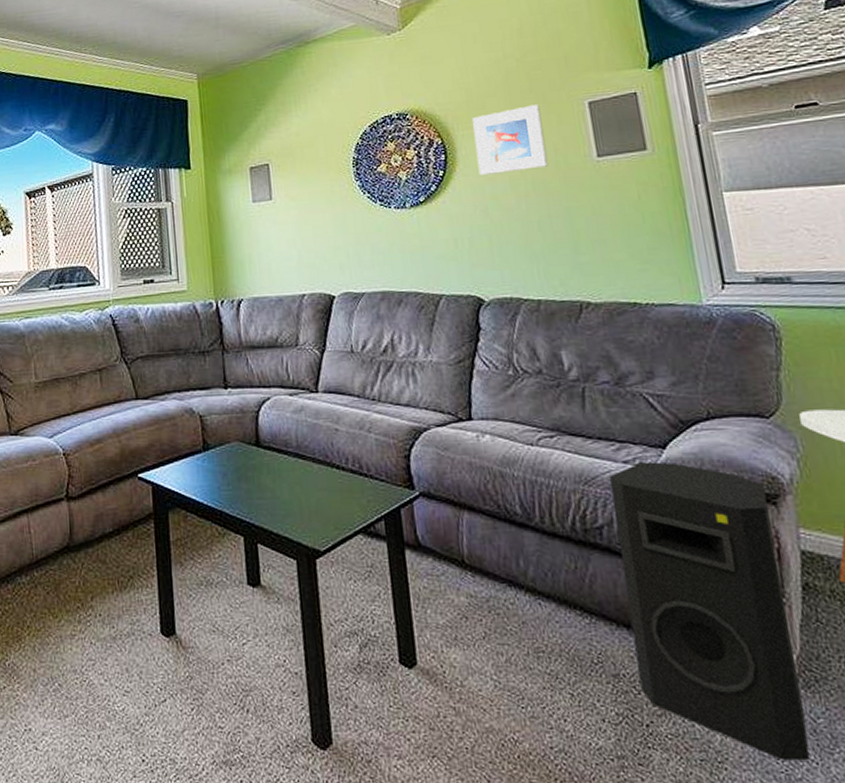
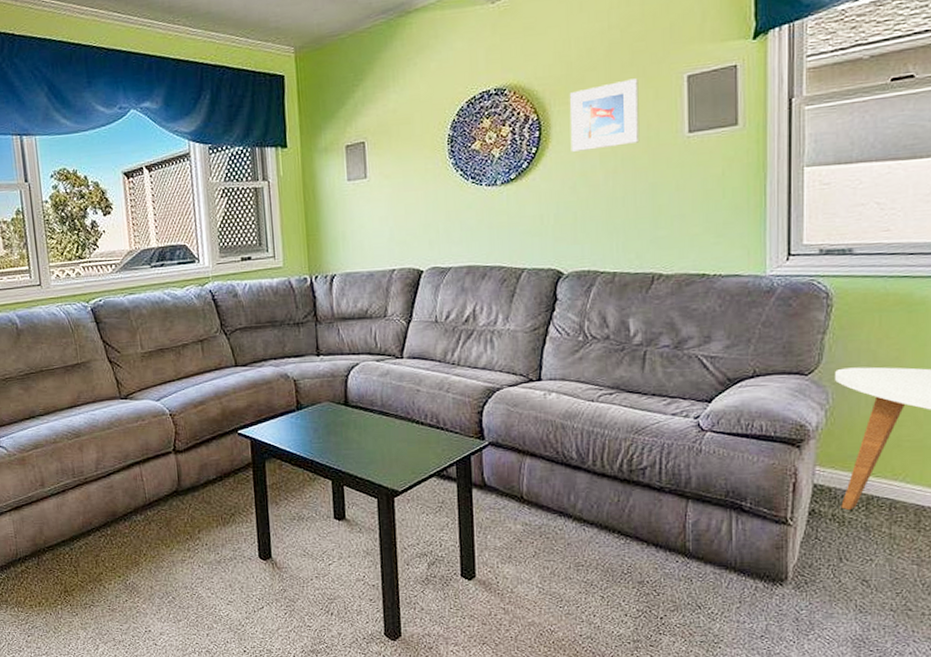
speaker: present [610,462,811,761] -> none [657,414,792,641]

